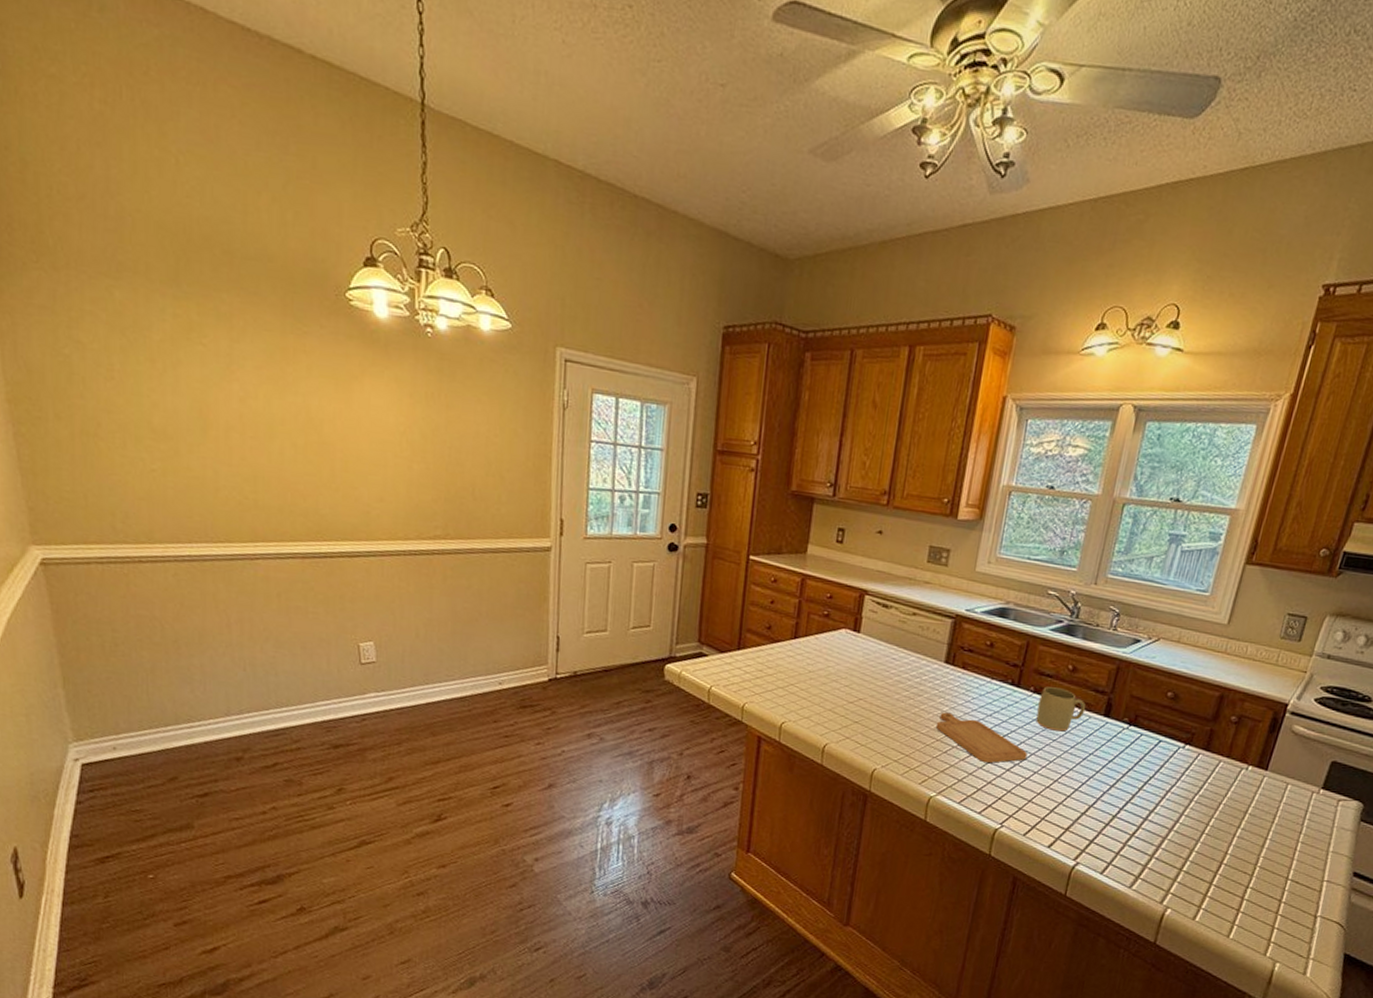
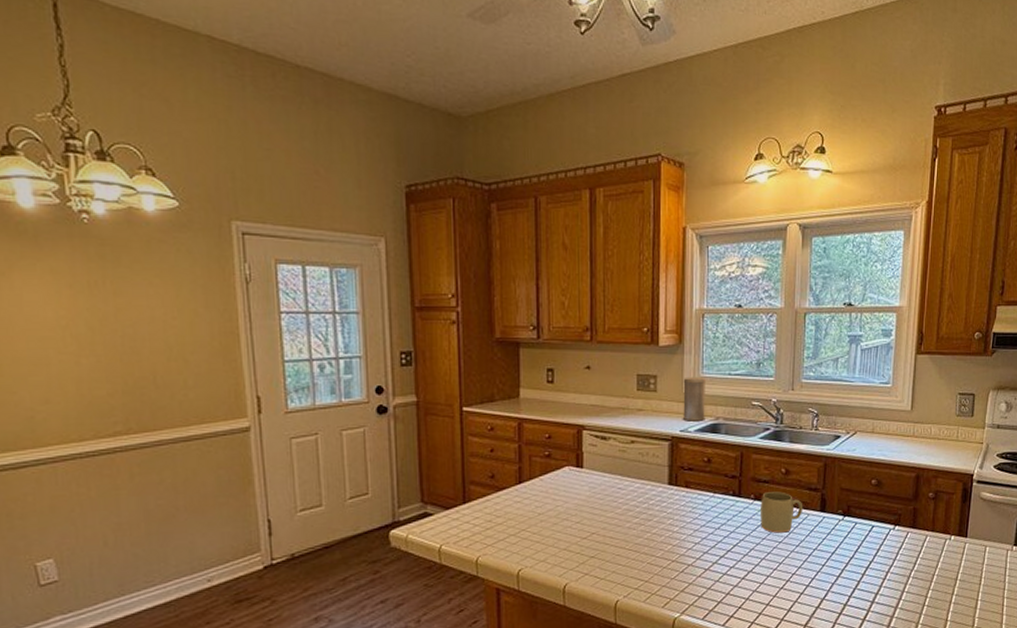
chopping board: present [935,712,1028,764] -> none [669,532,758,576]
canister: none [971,555,1002,603] -> present [683,376,705,422]

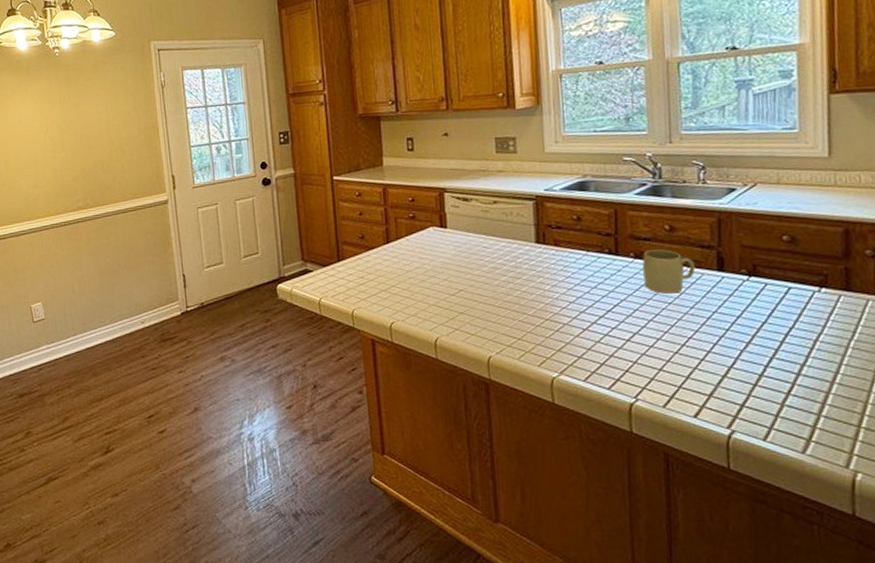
canister: present [683,376,705,422] -> none [544,135,571,180]

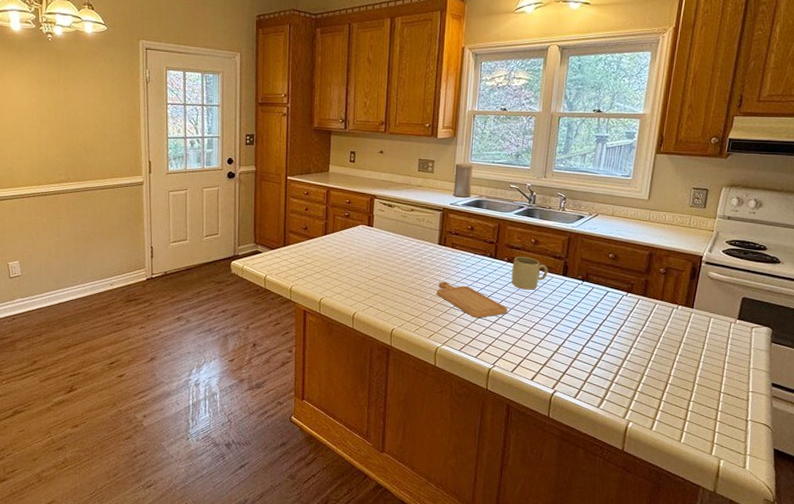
chopping board: none [541,290,645,336] -> present [436,281,508,318]
canister: none [544,135,571,180] -> present [453,163,473,198]

